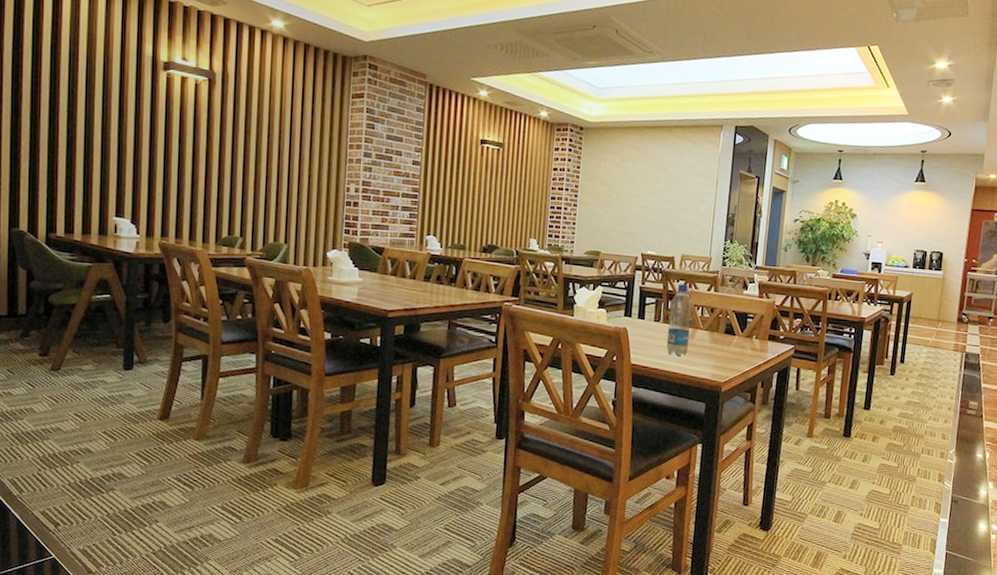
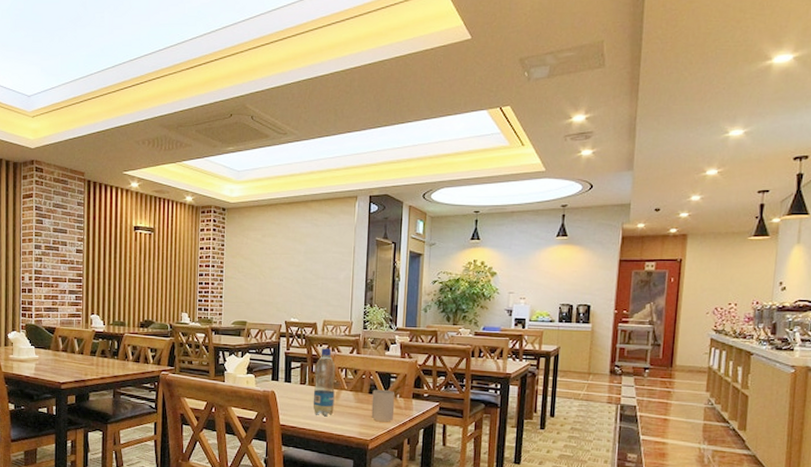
cup: none [726,329,752,365] -> present [371,389,395,422]

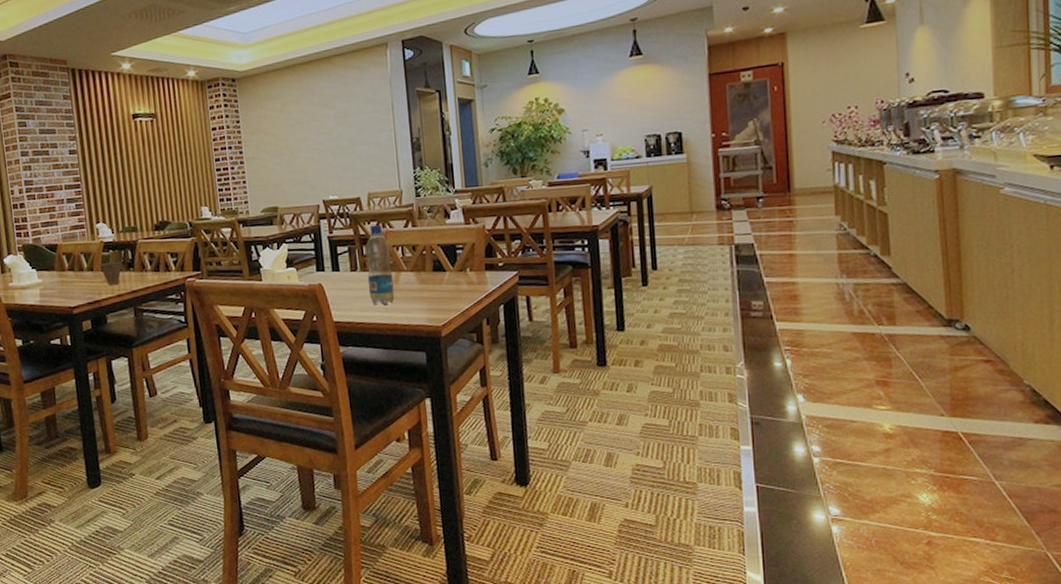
cup: none [89,348,109,370] -> present [99,260,123,286]
cup: present [371,389,395,422] -> none [437,264,467,304]

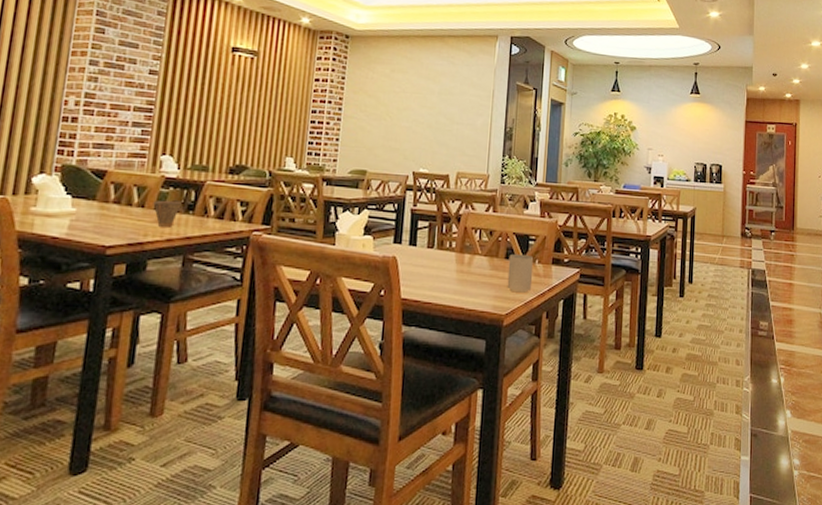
bottle: present [366,225,395,306] -> none [441,204,469,288]
cup: none [437,264,467,304] -> present [507,253,534,293]

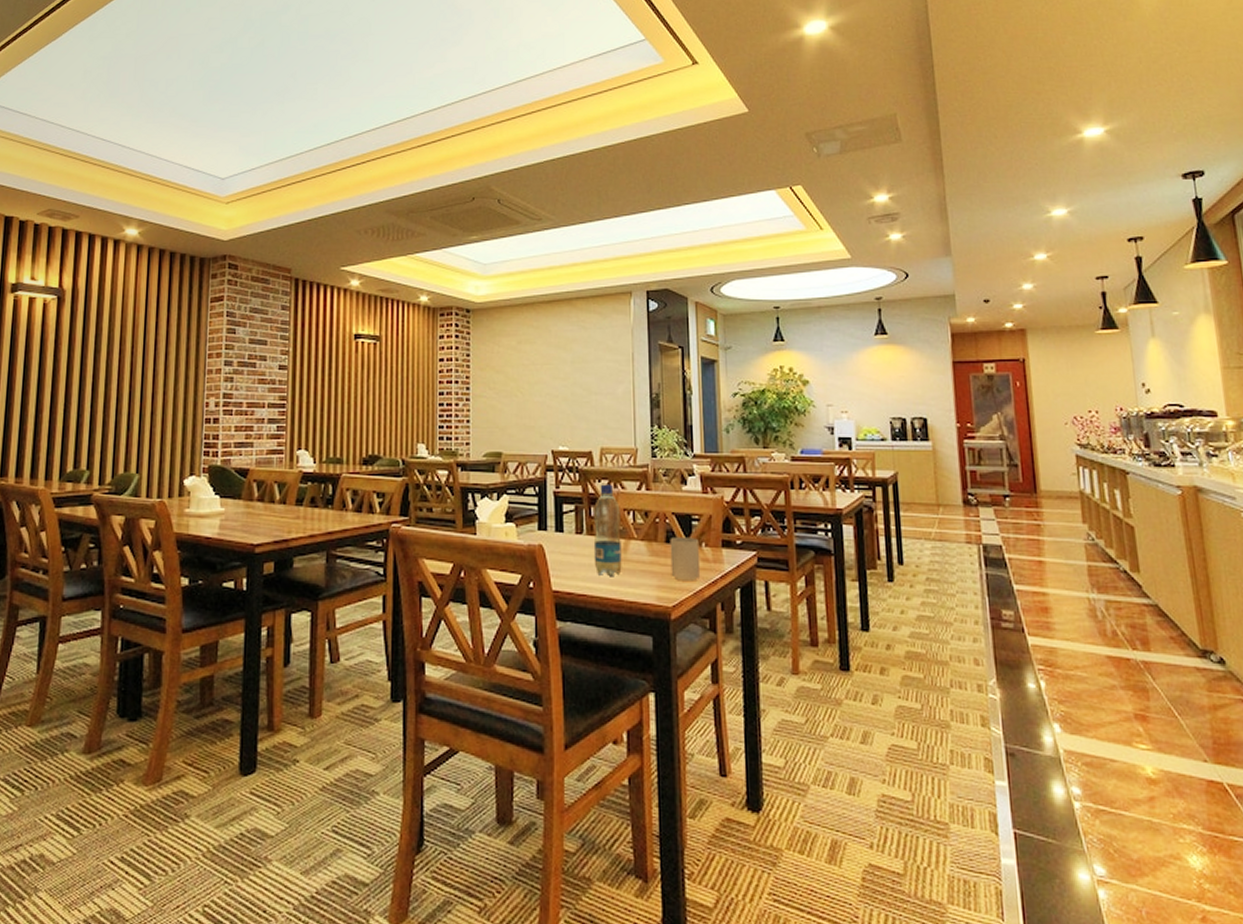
cup: present [153,200,182,228] -> none [294,495,320,524]
bottle: none [441,204,469,288] -> present [593,484,622,577]

